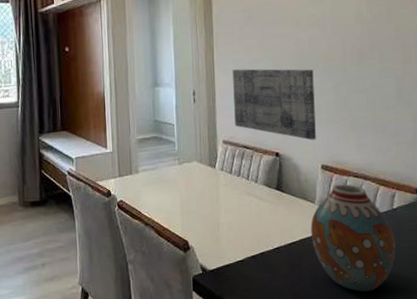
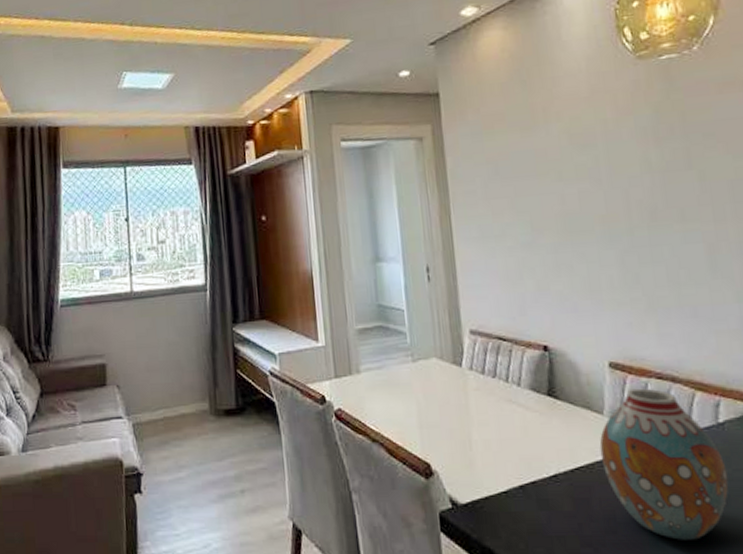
wall art: present [233,69,316,140] -> none [477,234,599,329]

